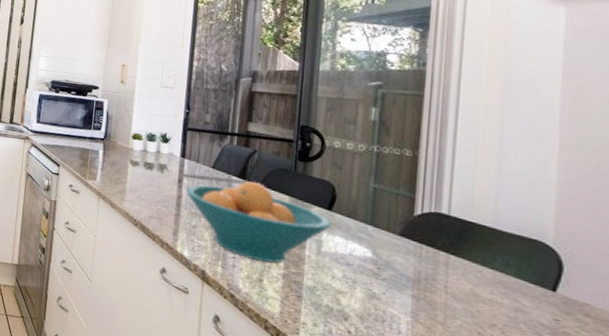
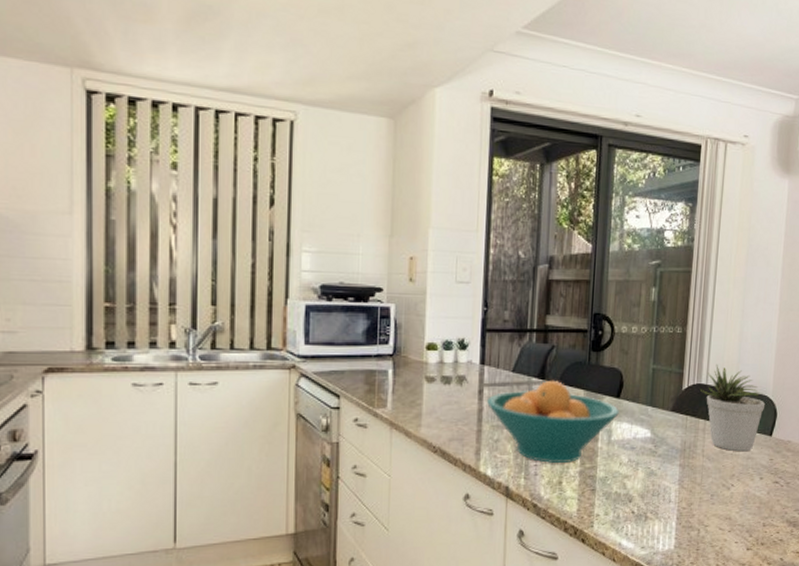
potted plant: none [439,196,543,302] -> present [699,365,766,452]

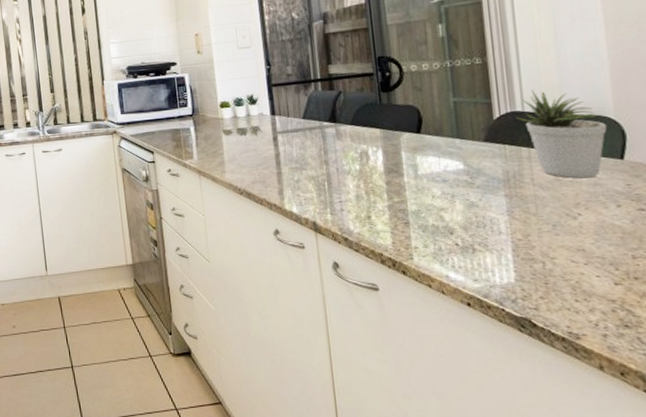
fruit bowl: present [486,380,619,463] -> none [281,122,423,199]

